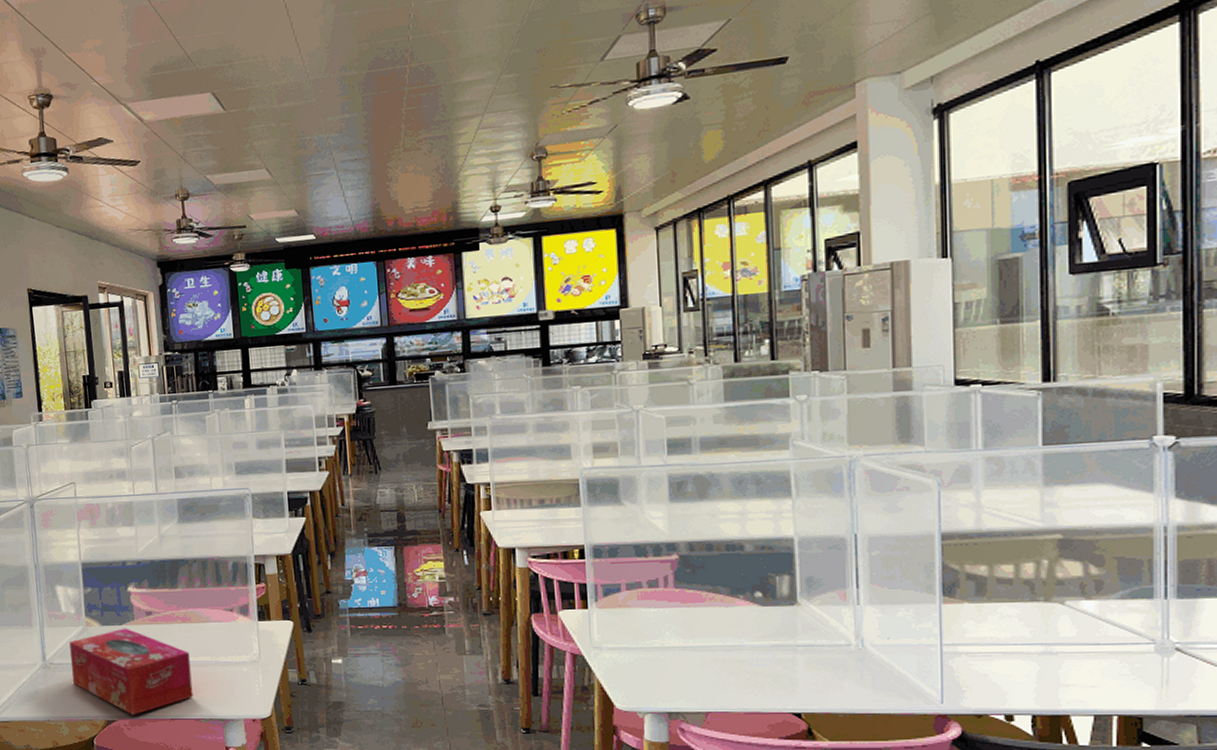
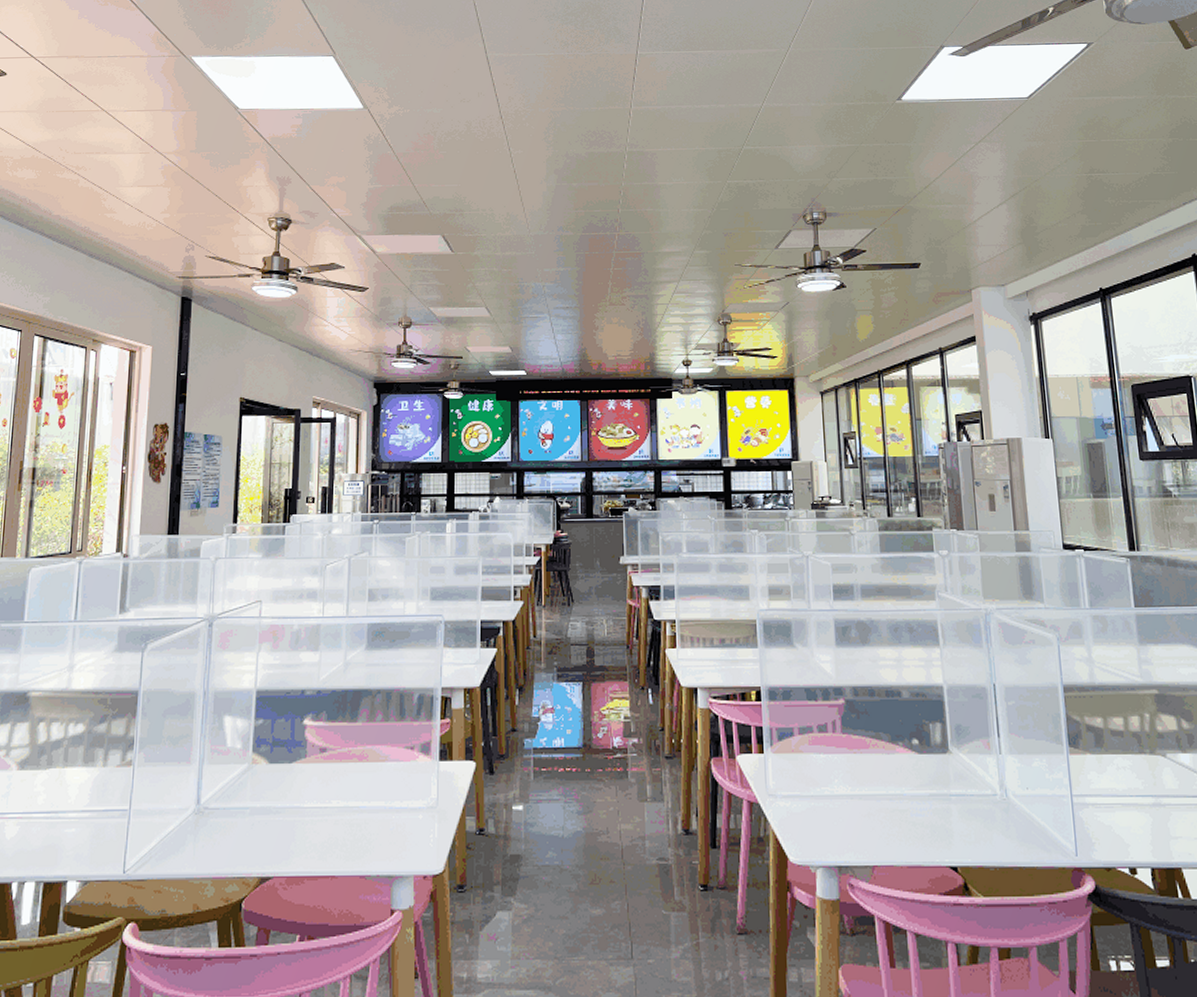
tissue box: present [69,628,193,715] -> none [227,766,362,872]

